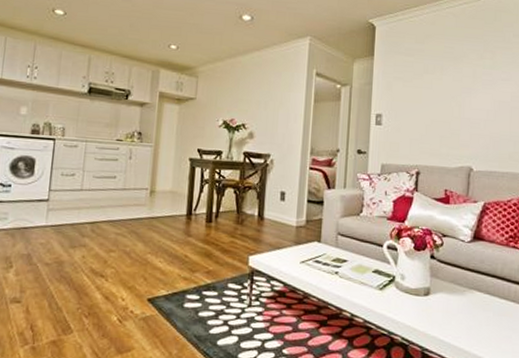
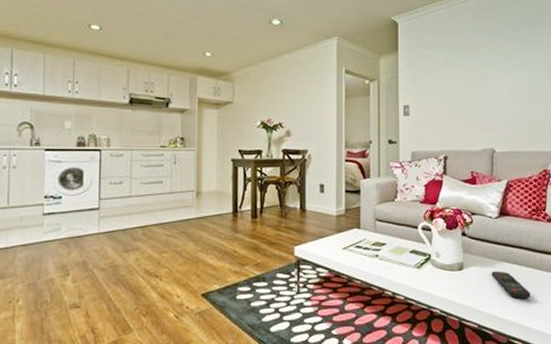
remote control: none [460,299,502,332] -> present [491,271,531,298]

